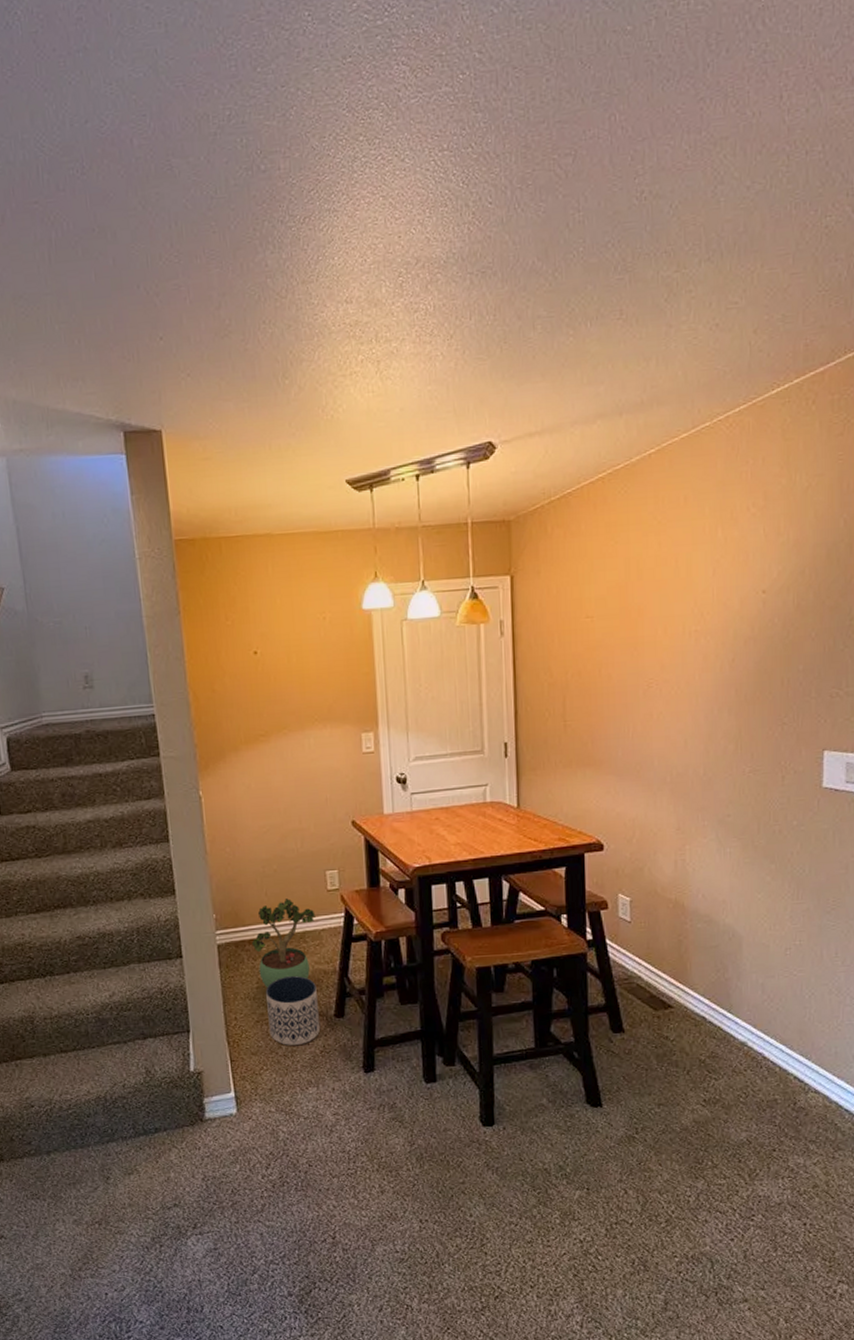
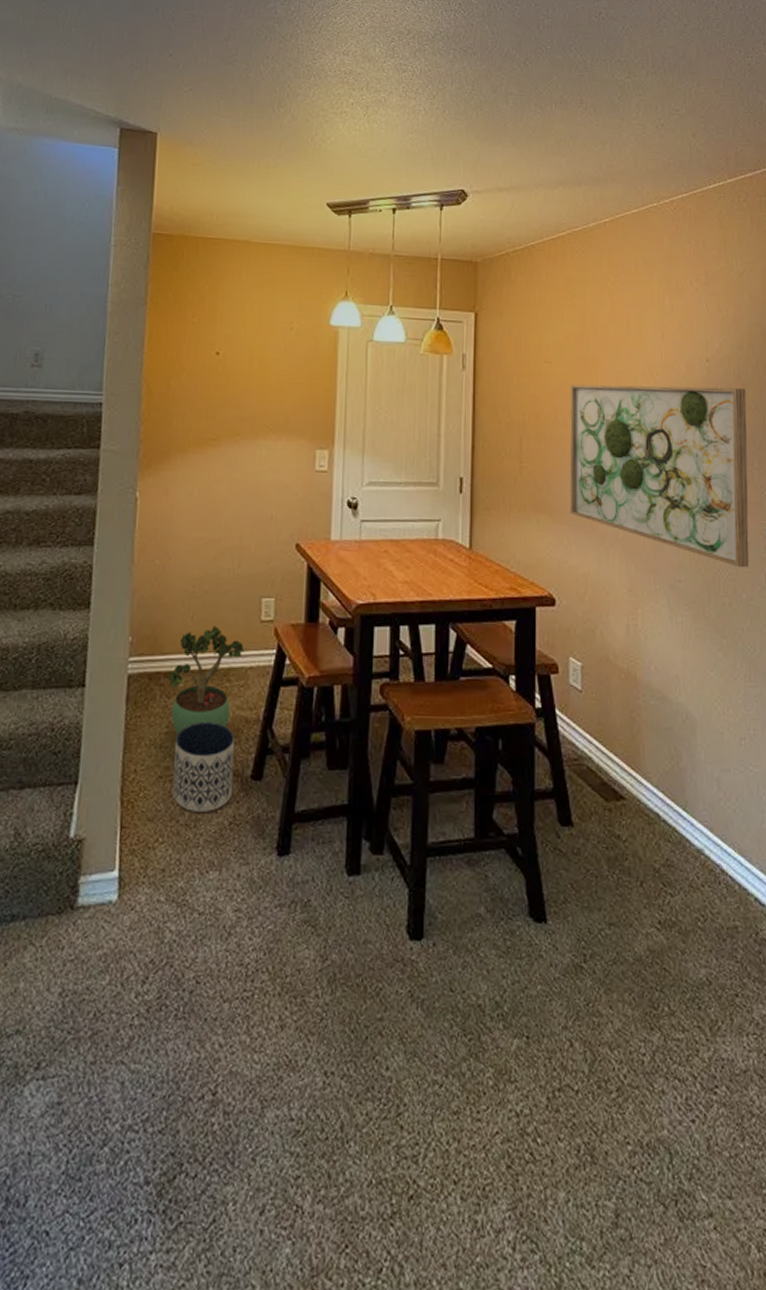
wall art: none [614,617,806,797] -> present [569,384,749,568]

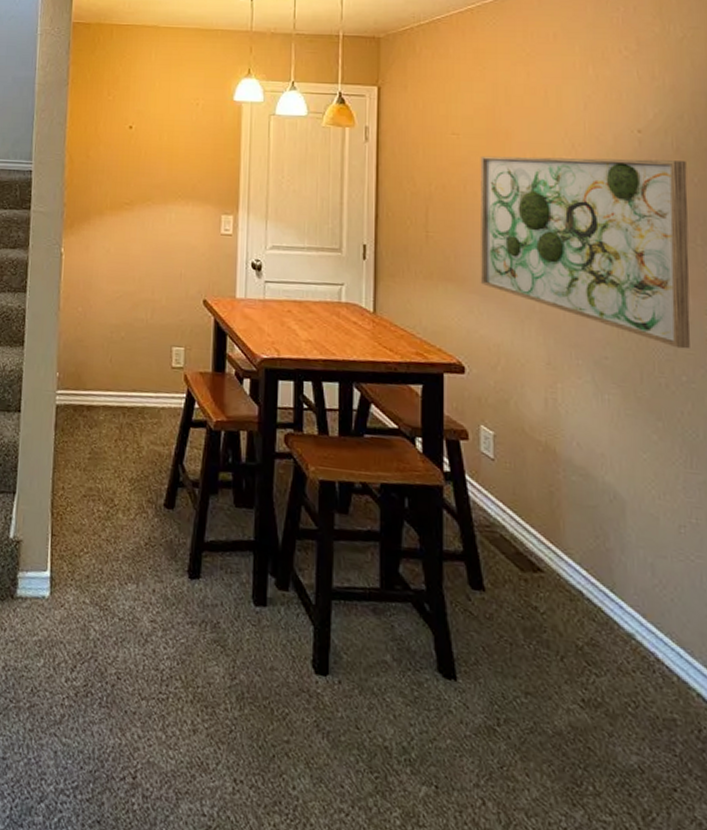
potted plant: present [167,626,244,734] -> none [89,369,157,460]
planter: present [172,721,235,812] -> none [95,451,149,532]

